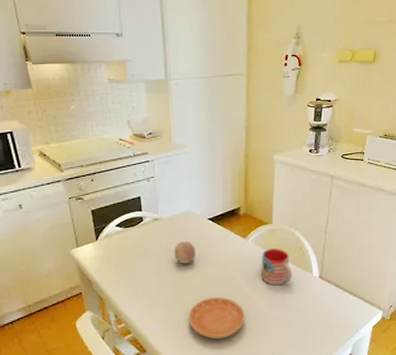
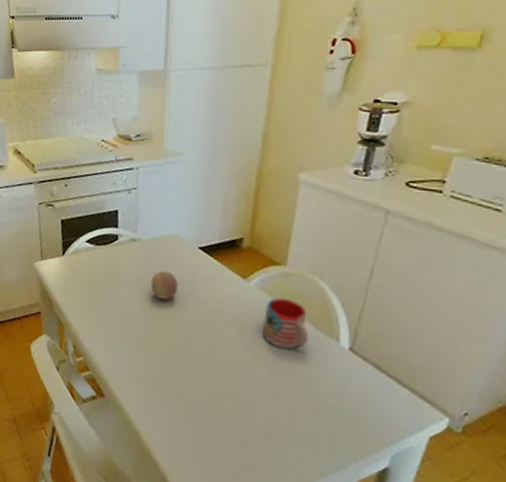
saucer: present [188,296,245,340] -> none [159,347,234,403]

